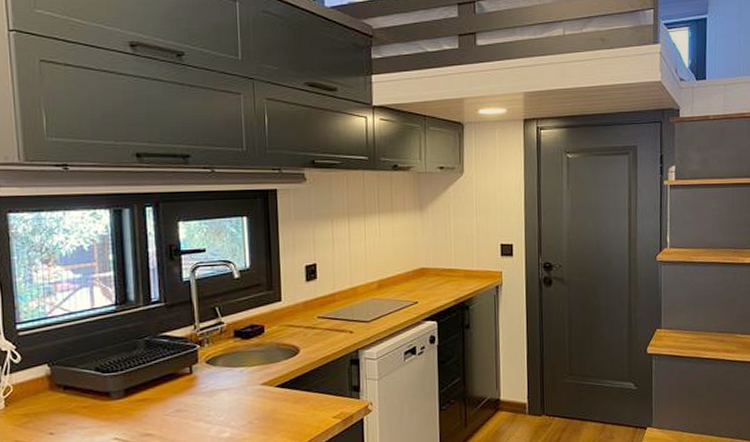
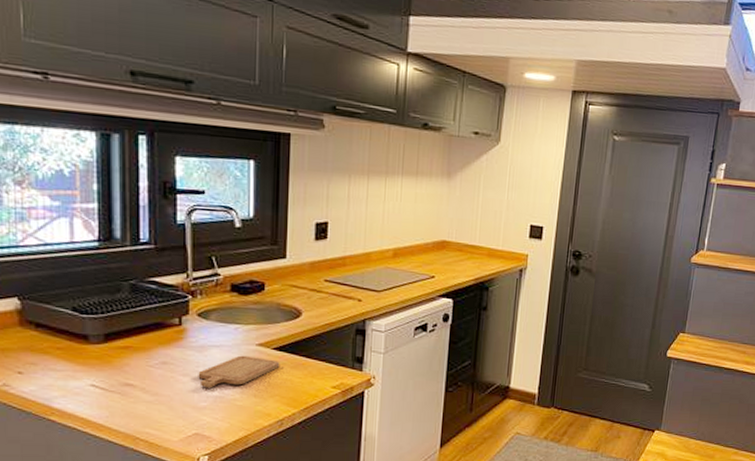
chopping board: none [210,395,284,431] -> present [198,355,280,389]

